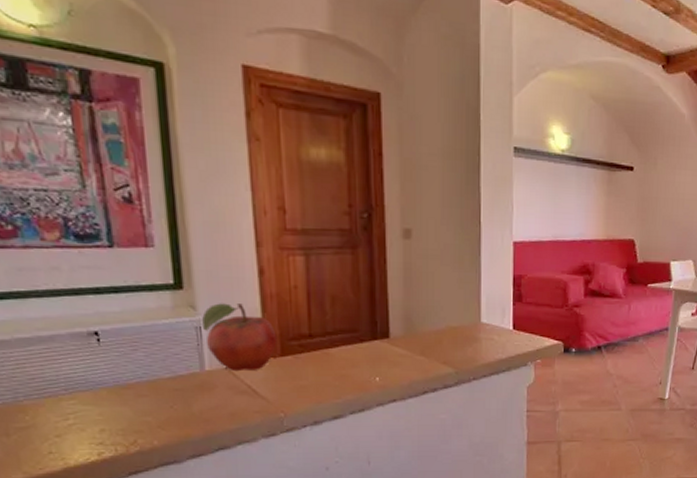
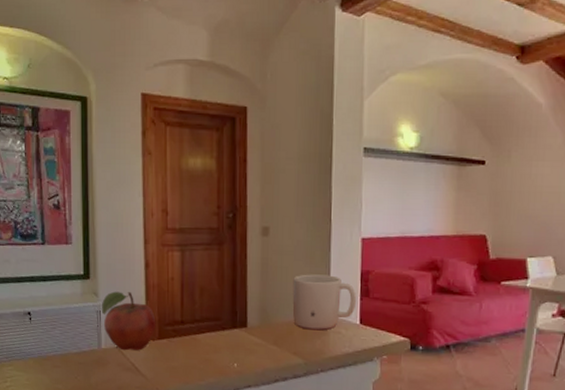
mug: none [440,279,508,338] -> present [292,274,356,331]

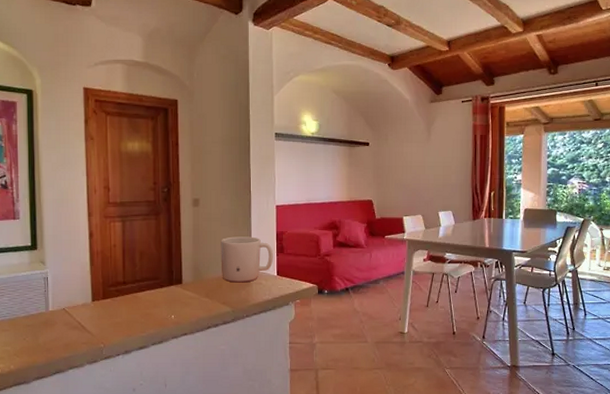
fruit: present [102,291,156,351] -> none [49,259,100,311]

